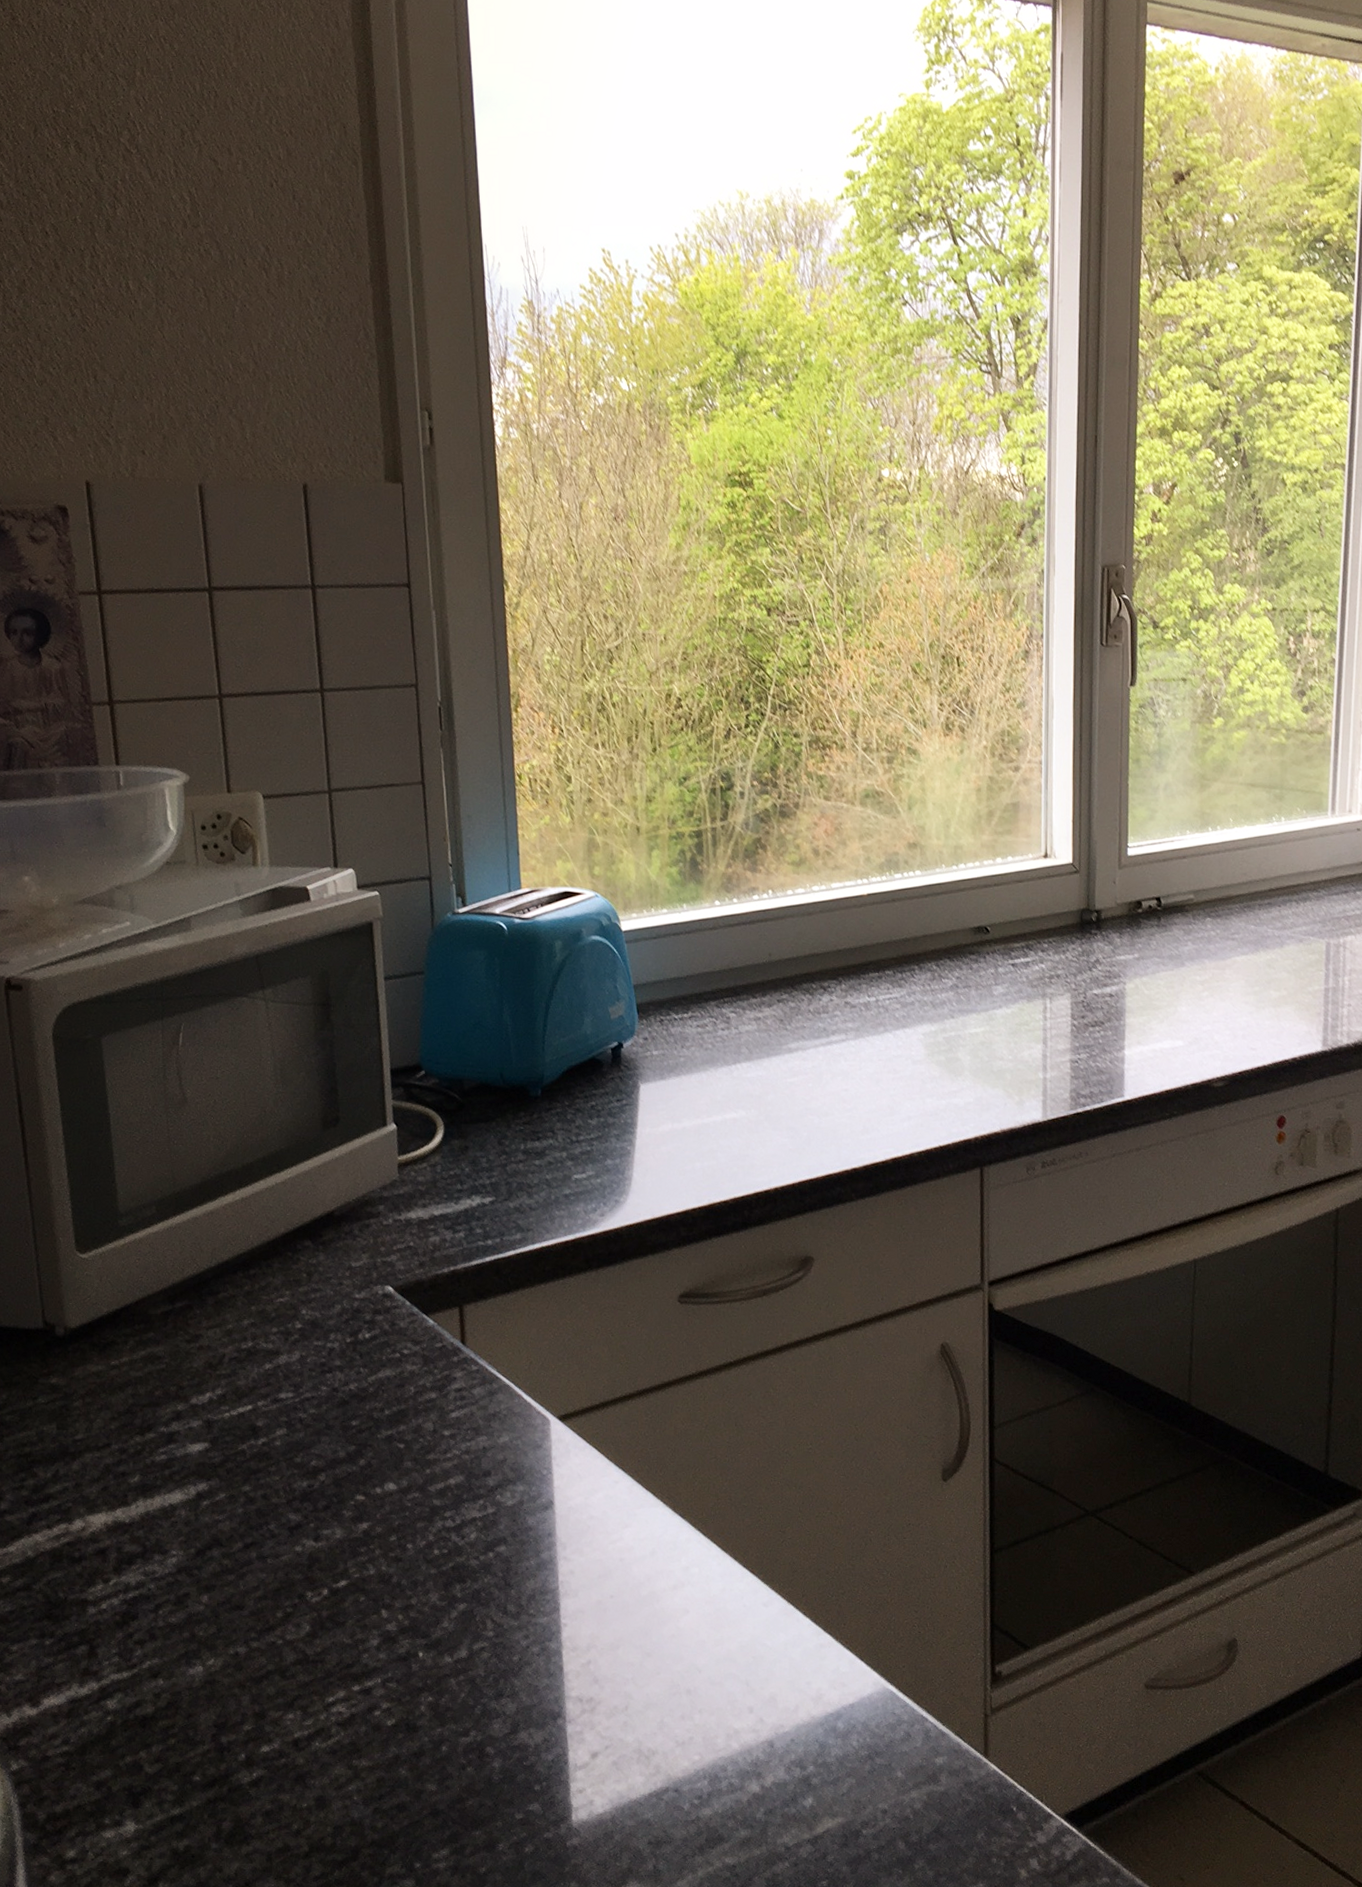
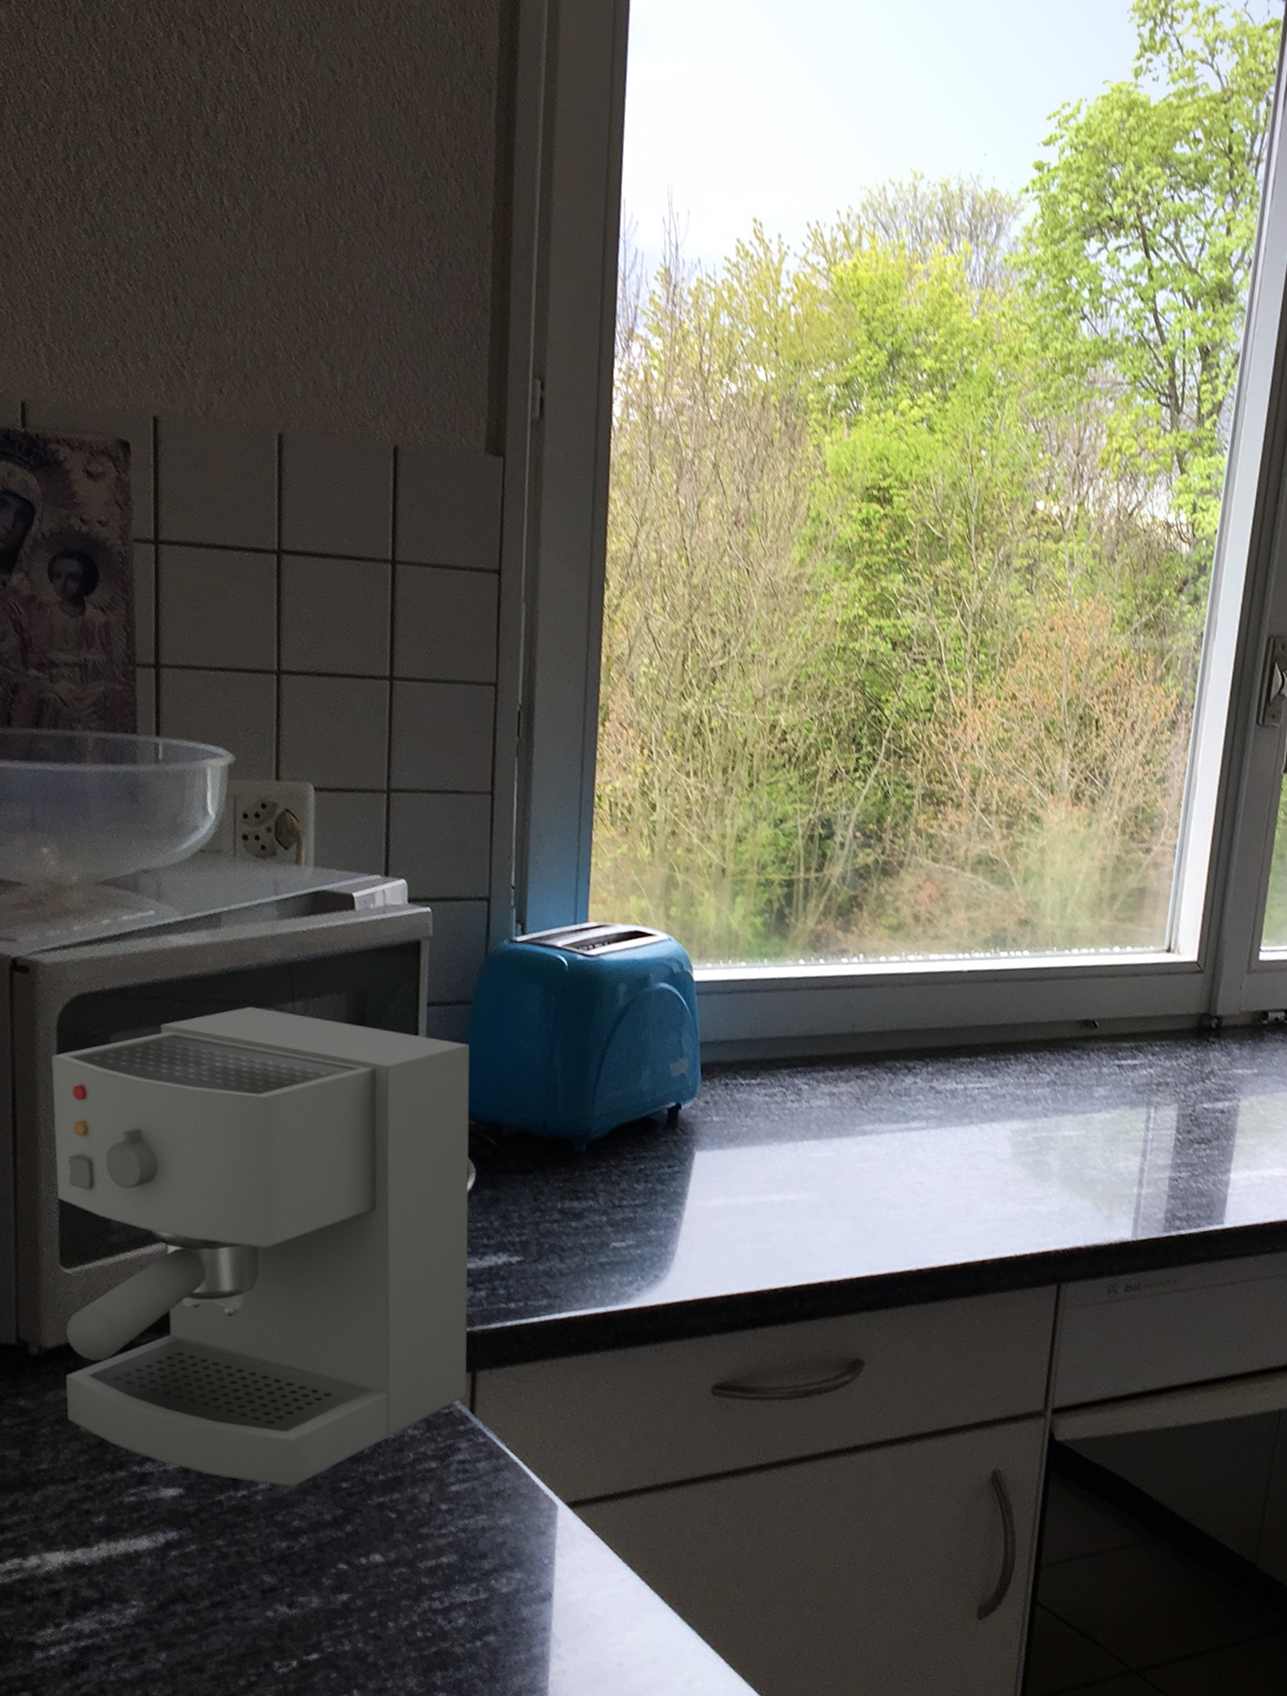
coffee maker: none [50,998,457,1436] -> present [51,1006,470,1492]

